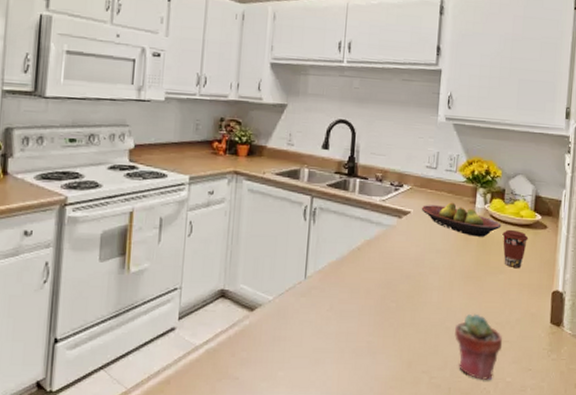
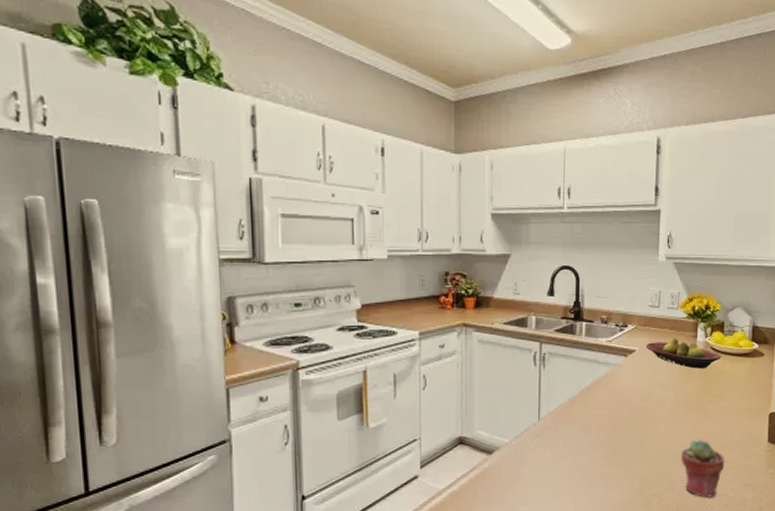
coffee cup: present [502,229,529,268] -> none [722,359,747,394]

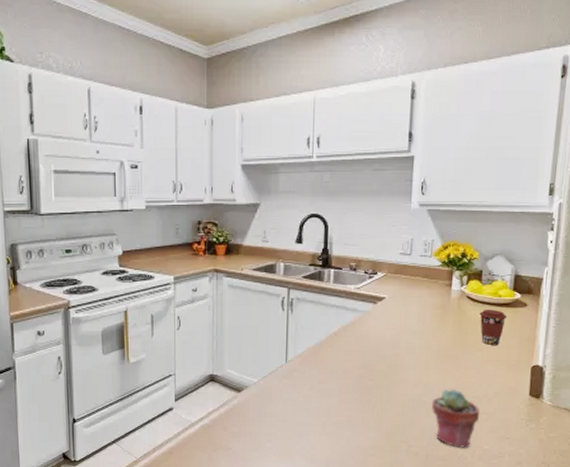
fruit bowl: present [645,338,722,369] -> none [396,286,479,318]
coffee cup: none [722,359,747,394] -> present [479,309,507,345]

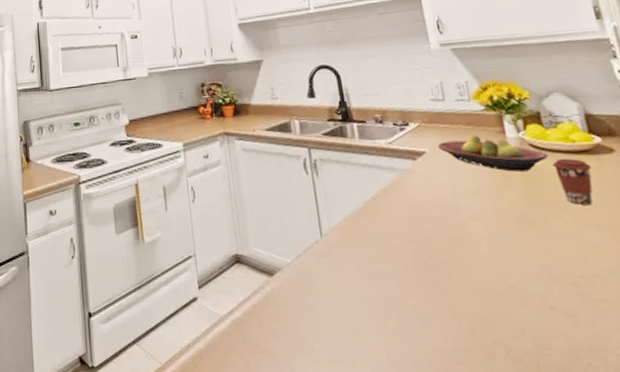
fruit bowl: none [396,286,479,318] -> present [437,135,549,172]
potted succulent: present [432,389,480,448] -> none [522,266,598,352]

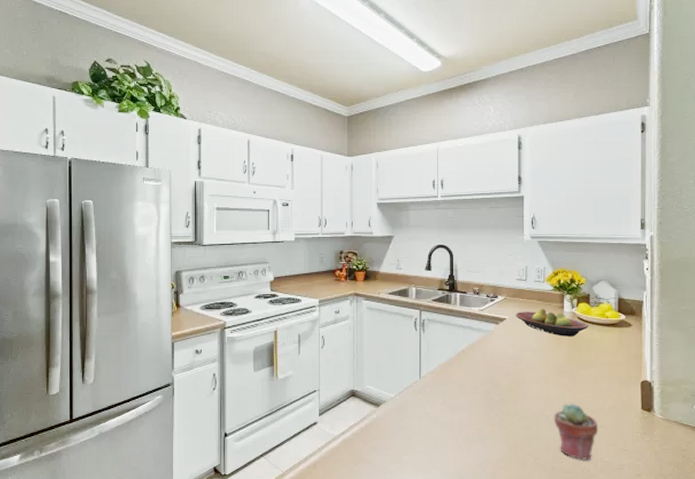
potted succulent: none [522,266,598,352] -> present [554,403,599,460]
coffee cup: present [552,158,593,205] -> none [590,329,615,362]

